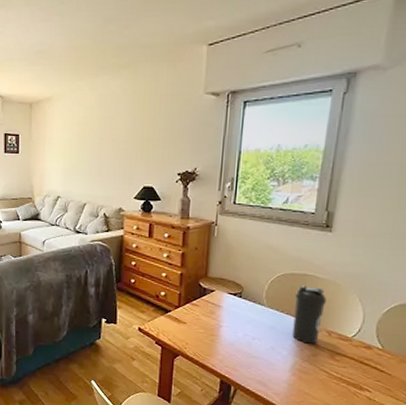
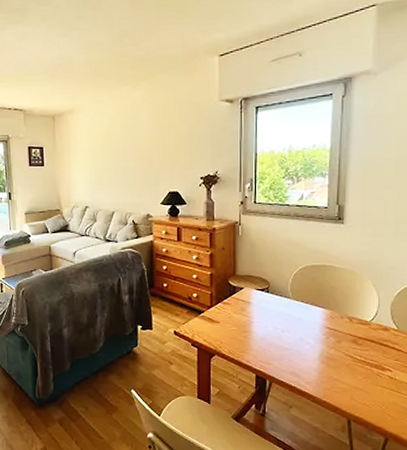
water bottle: present [292,285,328,344] -> none [316,276,346,331]

